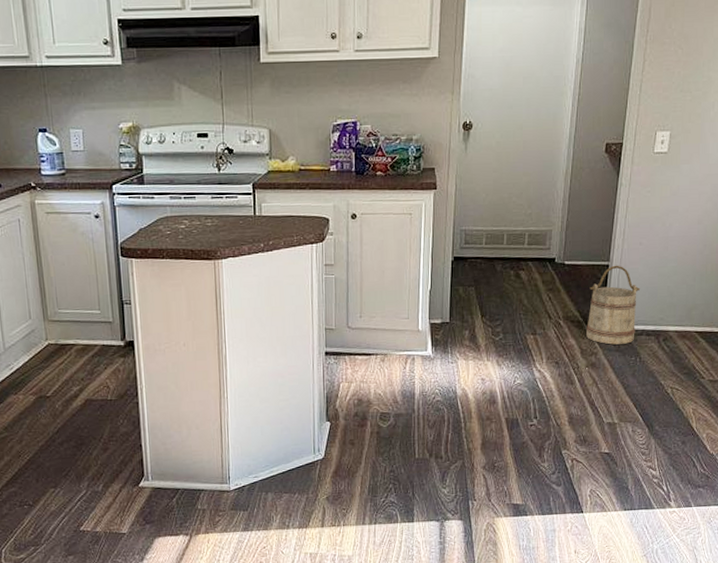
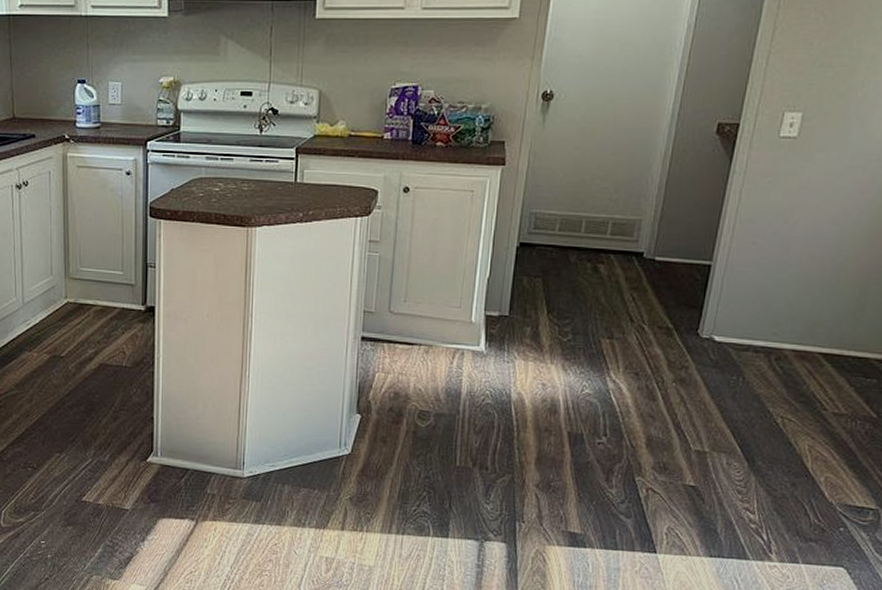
bucket: present [585,265,641,345] -> none [675,266,751,360]

